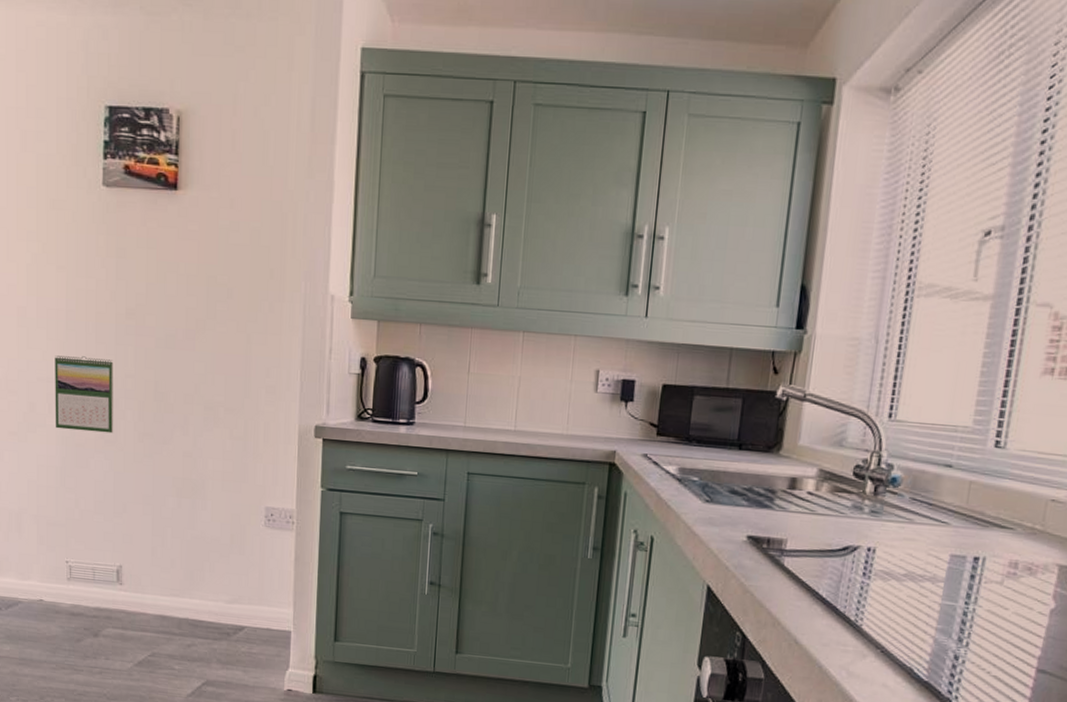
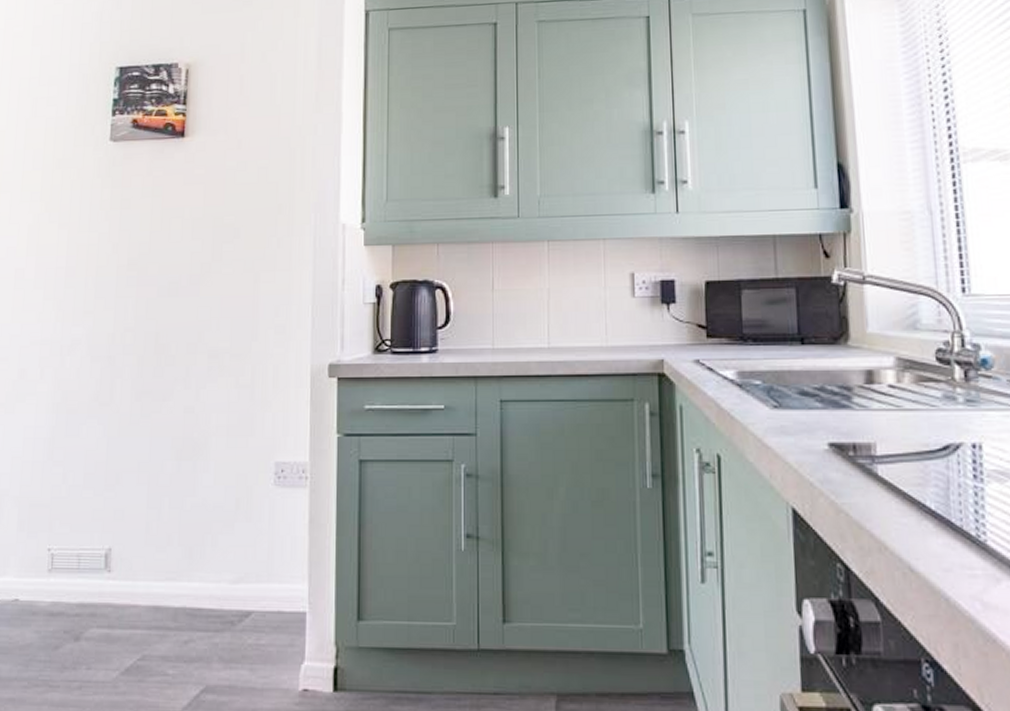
calendar: present [55,355,114,434] -> none [46,313,113,395]

